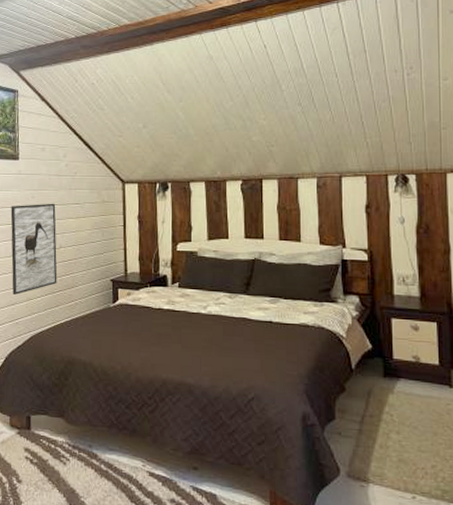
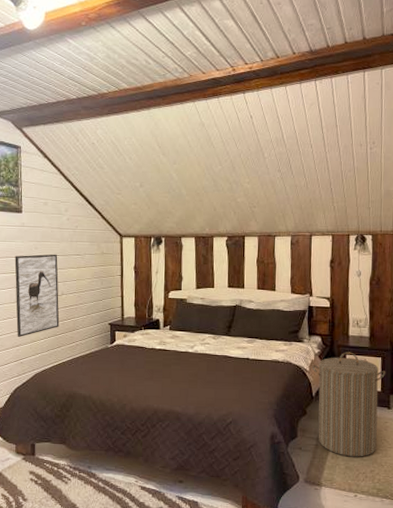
laundry hamper: none [349,315,444,448] -> present [311,352,386,457]

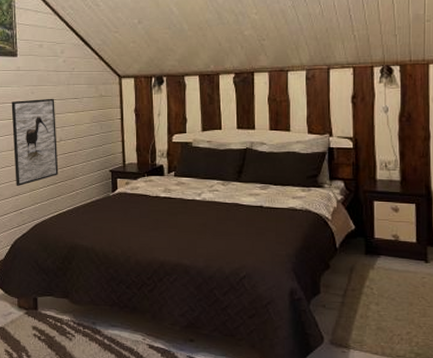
laundry hamper: present [311,352,386,457] -> none [334,198,422,317]

